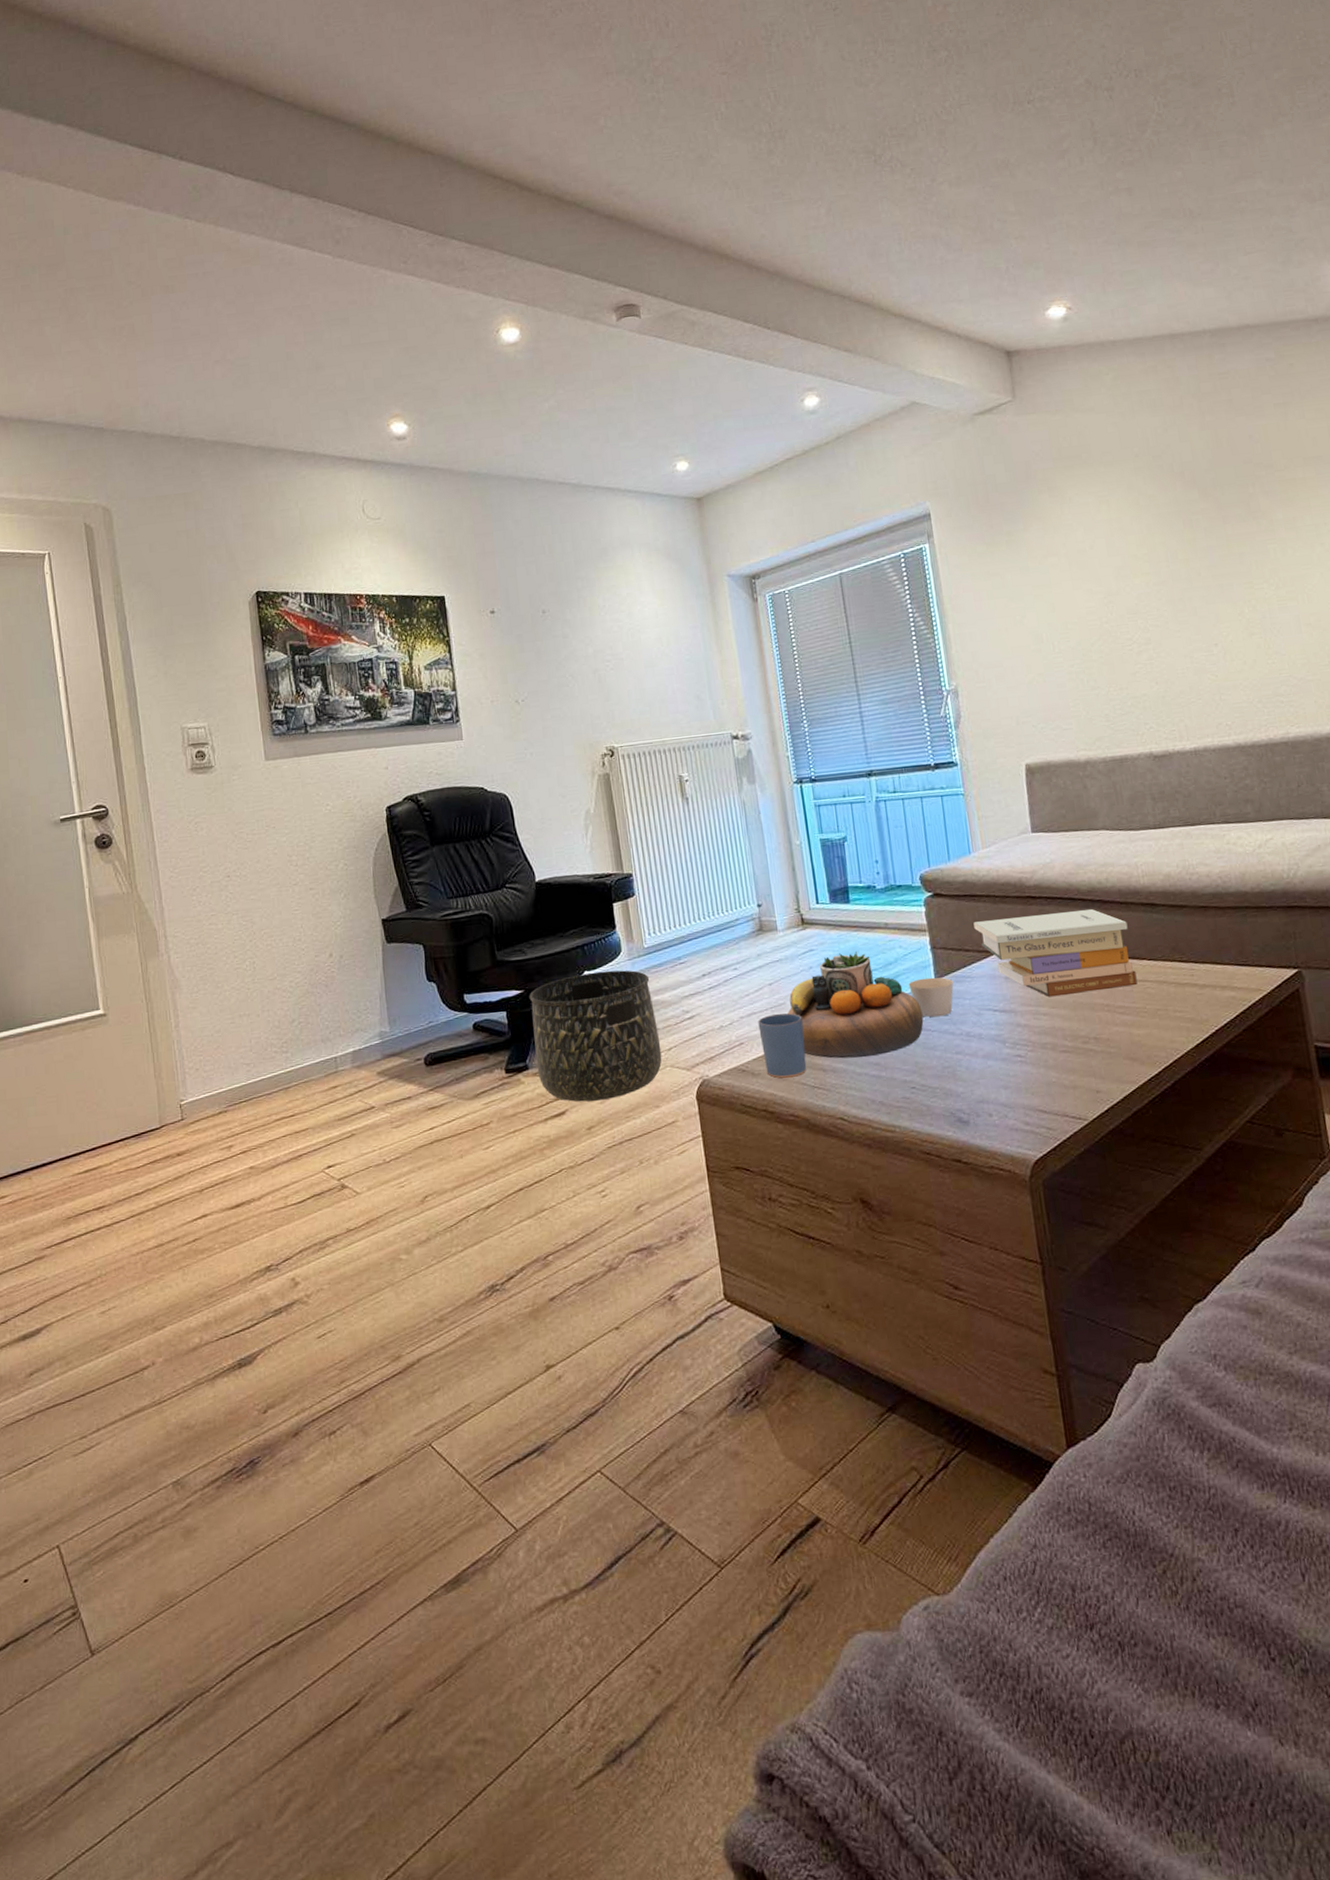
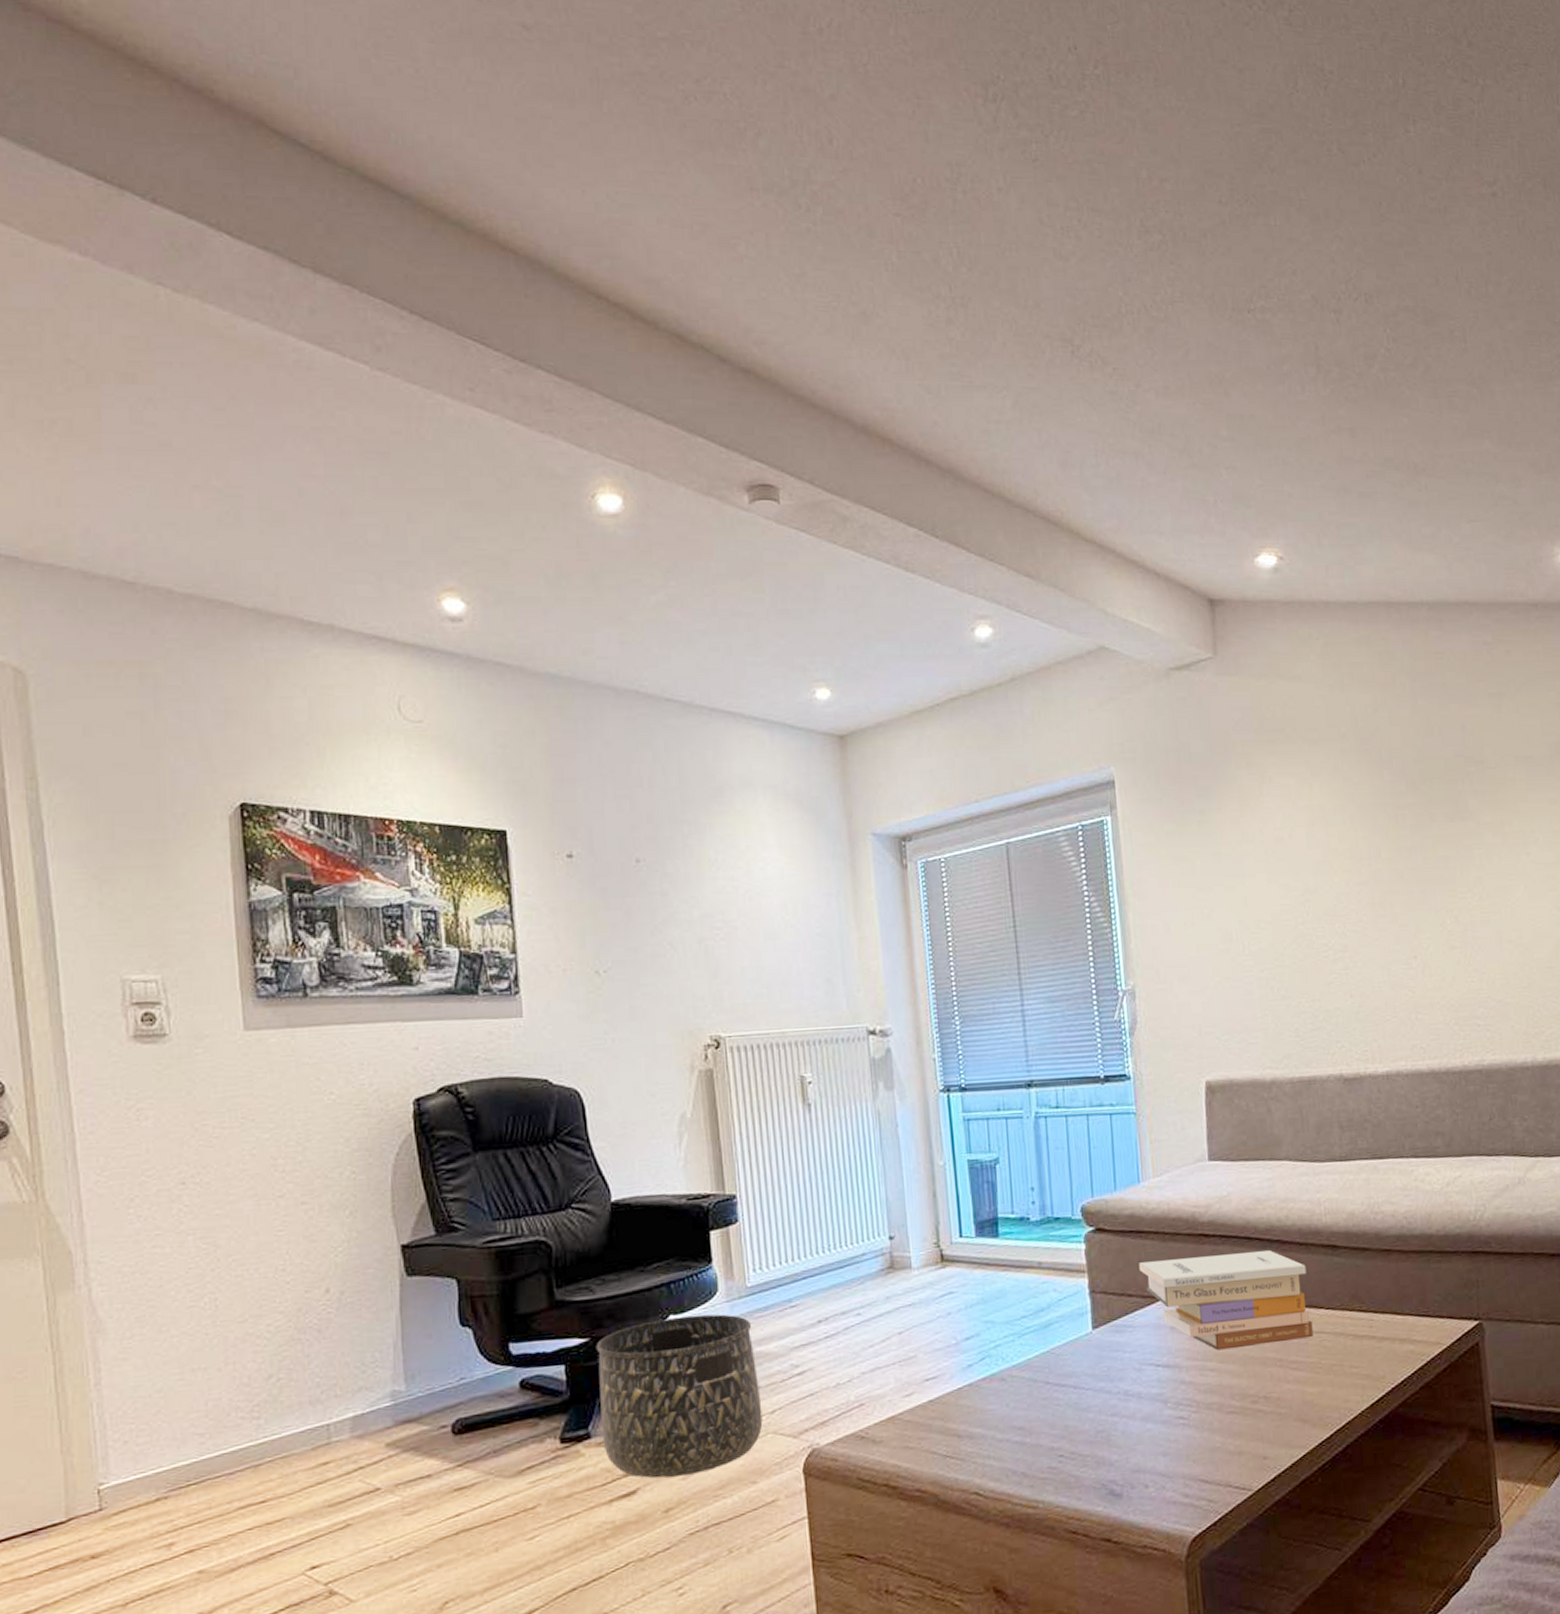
mug: present [758,1013,807,1079] -> none [882,1368,939,1447]
decorative bowl: present [787,952,924,1059] -> none [919,1295,1077,1423]
candle: present [908,977,954,1018] -> none [1062,1326,1113,1374]

